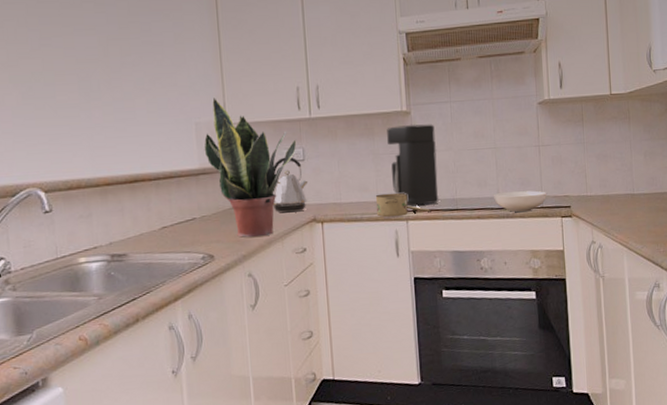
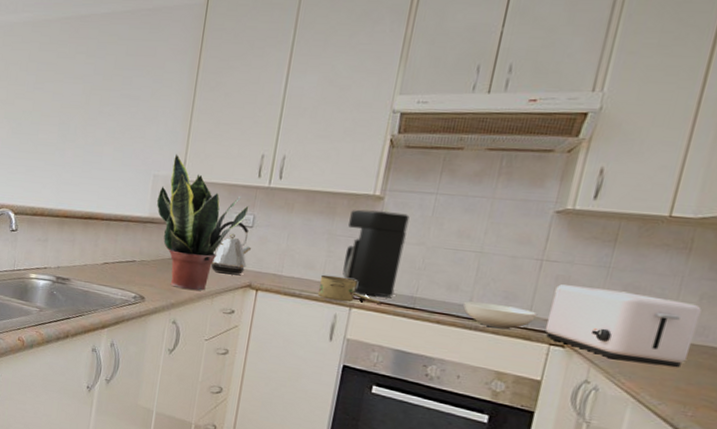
toaster: none [554,160,649,219] -> present [545,284,702,368]

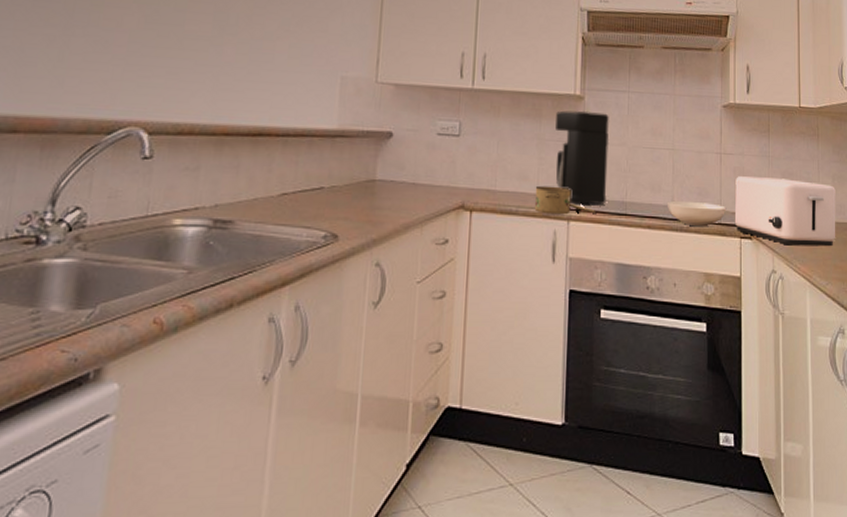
potted plant: present [156,154,250,291] -> none [346,51,454,219]
kettle: present [210,220,252,275] -> none [416,129,461,195]

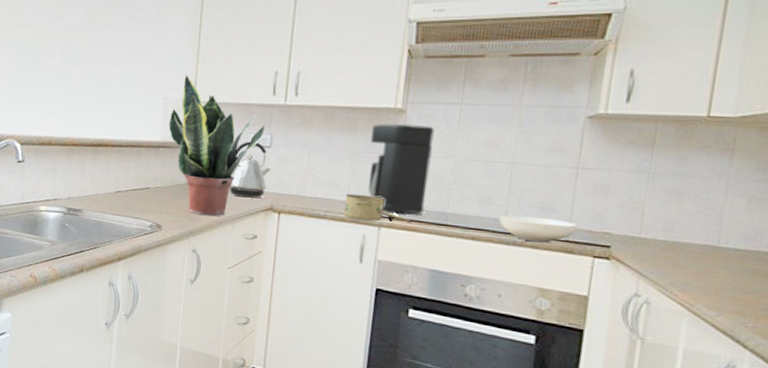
potted plant: none [346,51,454,219] -> present [168,75,266,216]
kettle: none [416,129,461,195] -> present [229,141,271,198]
toaster: present [734,176,836,247] -> none [587,193,752,276]

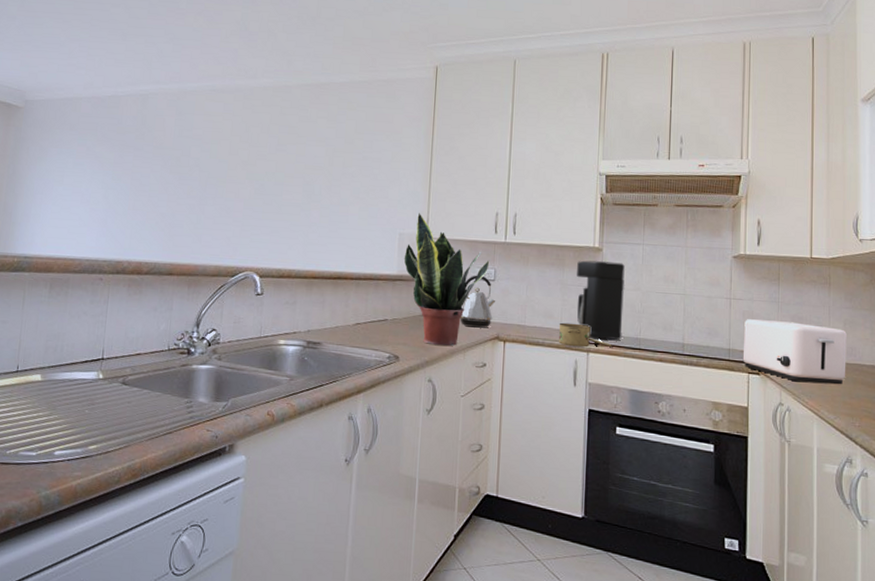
bowl: present [498,214,579,243] -> none [677,338,735,363]
toaster: none [587,193,752,276] -> present [742,319,847,385]

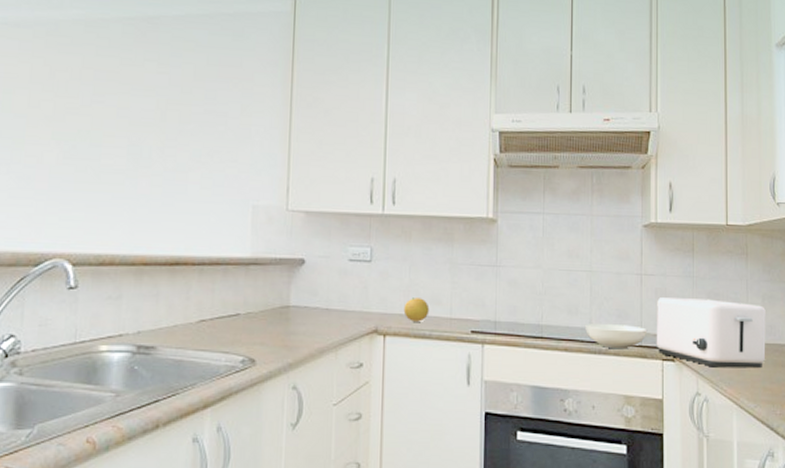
potted plant: present [404,213,490,346] -> none [259,180,365,343]
kettle: present [460,275,496,328] -> none [330,255,373,320]
fruit: none [521,311,543,332] -> present [403,298,430,322]
cooking pot: present [558,322,613,348] -> none [448,309,512,338]
coffee maker: present [577,260,625,340] -> none [468,234,523,328]
bowl: none [677,338,735,363] -> present [584,323,648,350]

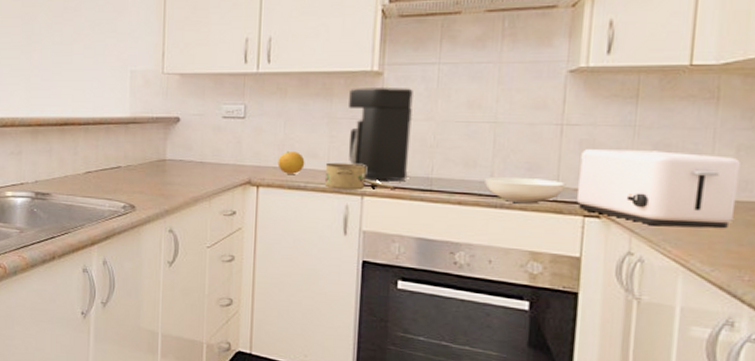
cooking pot: none [448,309,512,338] -> present [324,162,396,191]
coffee maker: none [468,234,523,328] -> present [348,88,413,181]

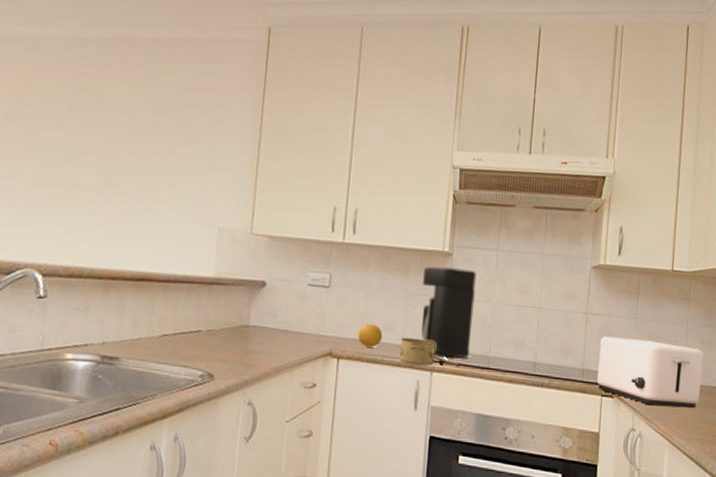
bowl: present [483,176,566,204] -> none [529,357,590,384]

